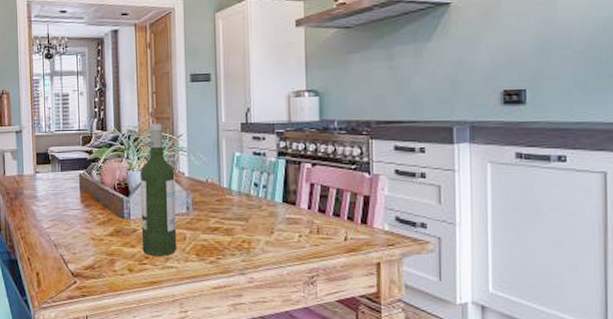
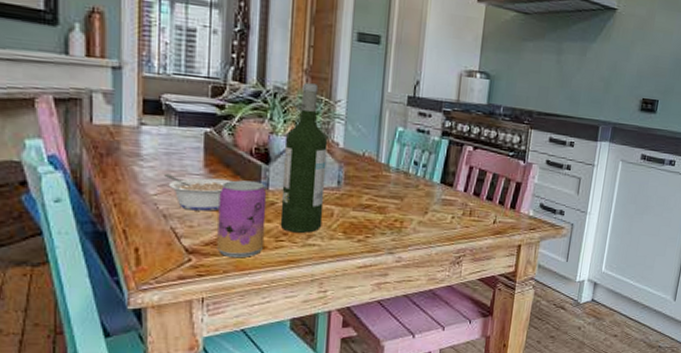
legume: none [53,210,103,240] -> present [164,173,233,211]
beverage can: none [93,212,131,280] -> present [217,180,267,258]

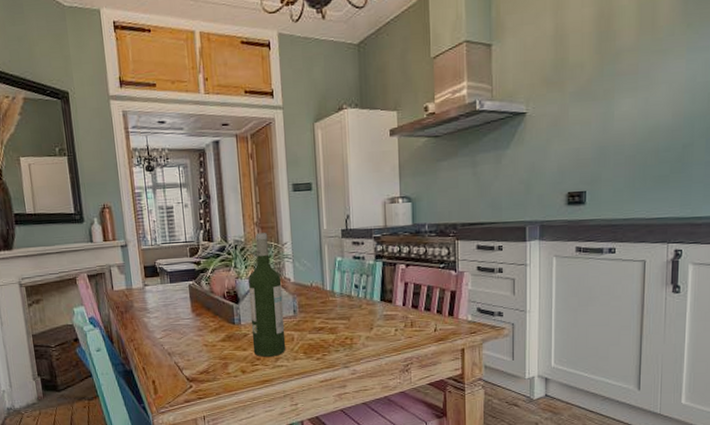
legume: present [164,173,233,211] -> none [165,320,214,347]
beverage can: present [217,180,267,258] -> none [205,318,244,382]

